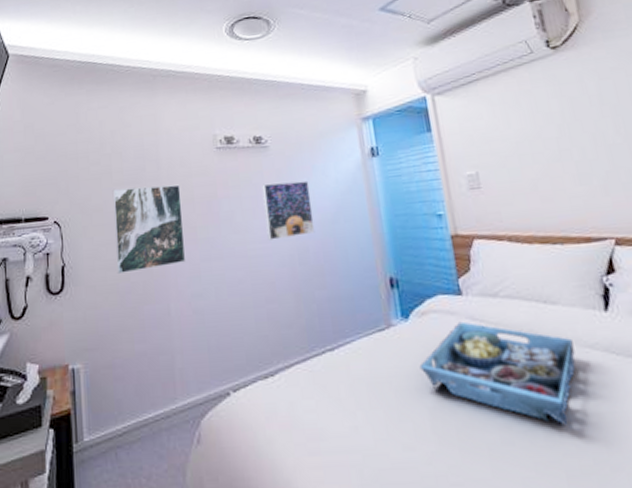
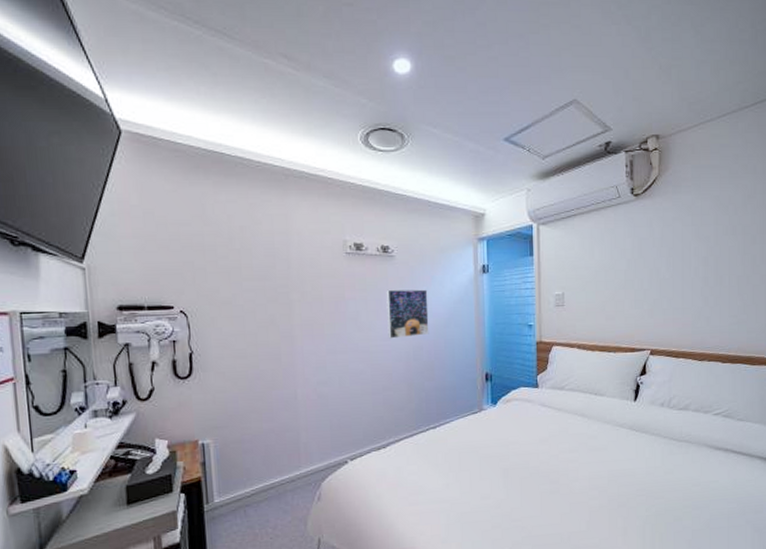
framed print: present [112,184,186,274] -> none [242,283,313,362]
serving tray: present [419,321,576,425] -> none [500,407,609,479]

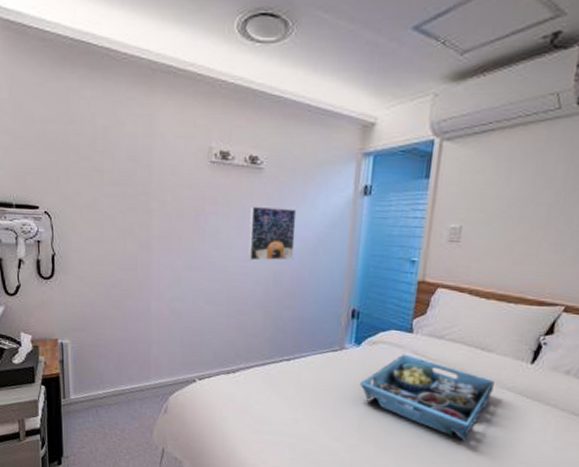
serving tray: none [500,407,609,479] -> present [359,354,494,441]

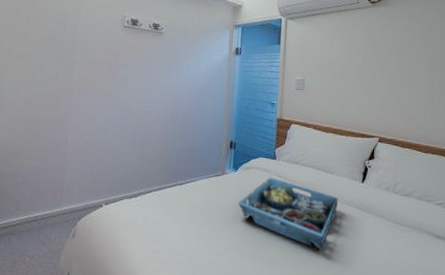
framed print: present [248,206,297,261] -> none [150,60,188,102]

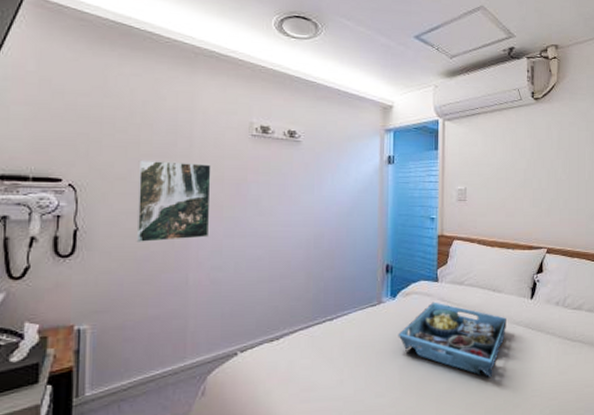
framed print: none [30,42,91,109] -> present [136,159,211,242]

